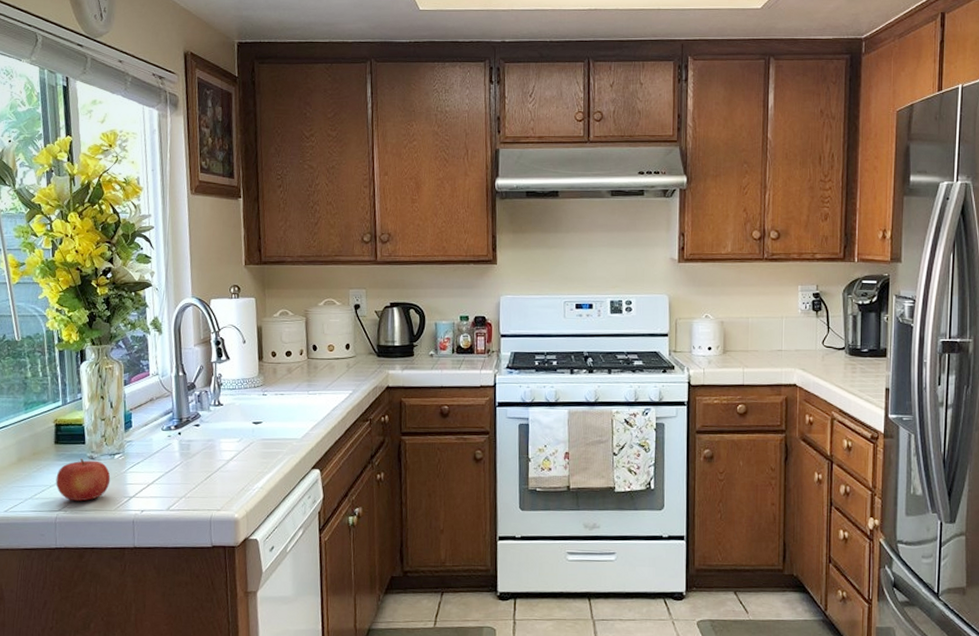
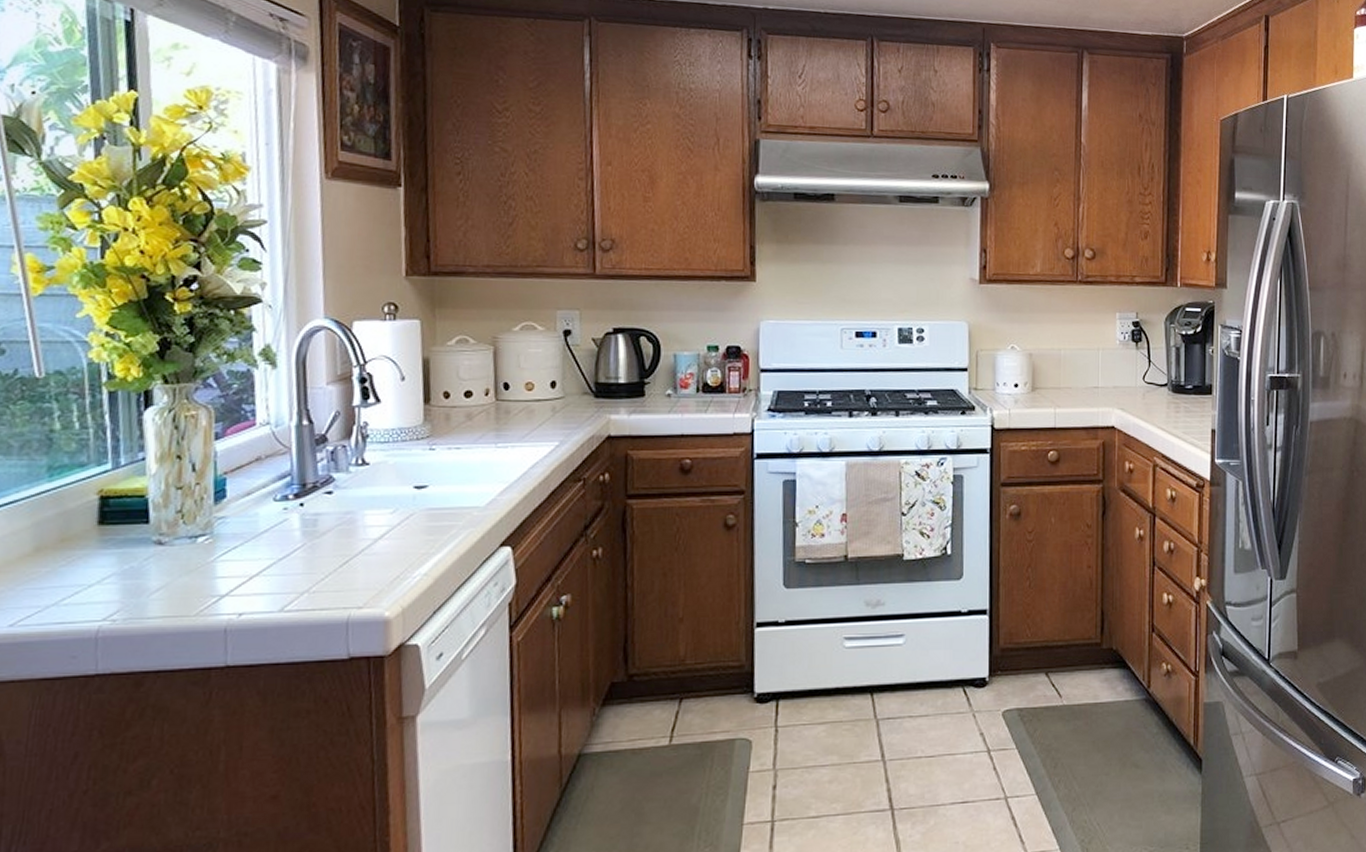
fruit: present [56,459,111,502] -> none [98,545,190,606]

